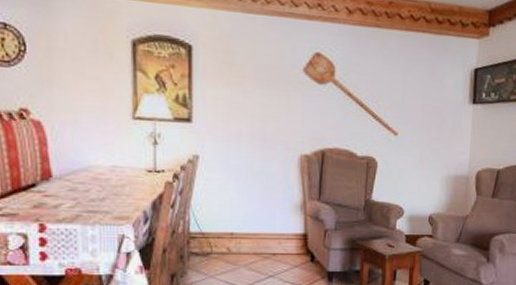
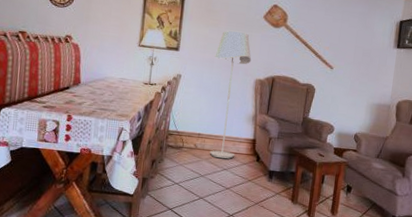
floor lamp: none [242,90,293,263] -> present [209,31,252,159]

